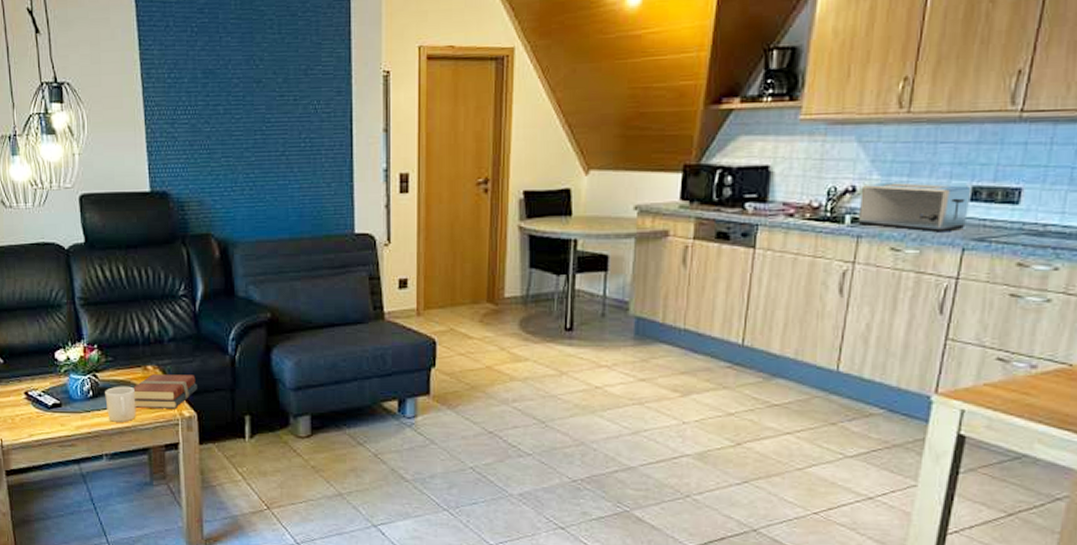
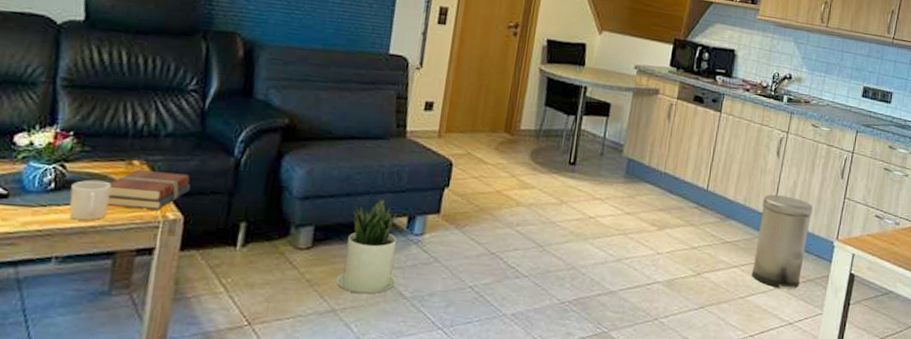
planter: none [338,384,396,478] -> present [336,199,398,295]
pedal bin: none [811,343,896,458] -> present [752,194,813,290]
toaster: present [858,181,972,233] -> none [792,74,863,118]

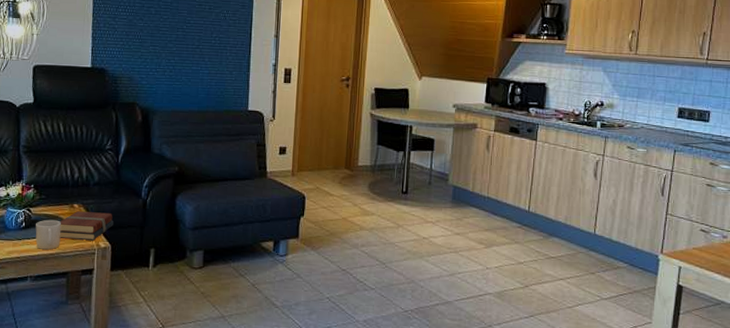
planter: present [336,199,398,295] -> none [223,227,269,304]
pedal bin: present [752,194,813,290] -> none [578,213,634,300]

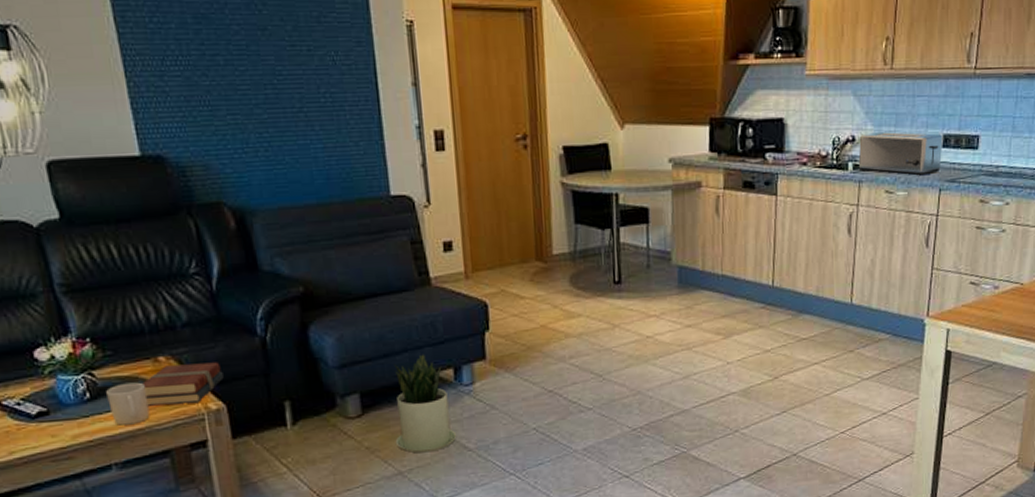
planter: none [223,227,269,304] -> present [394,354,457,453]
toaster: none [605,100,678,138] -> present [858,131,943,176]

